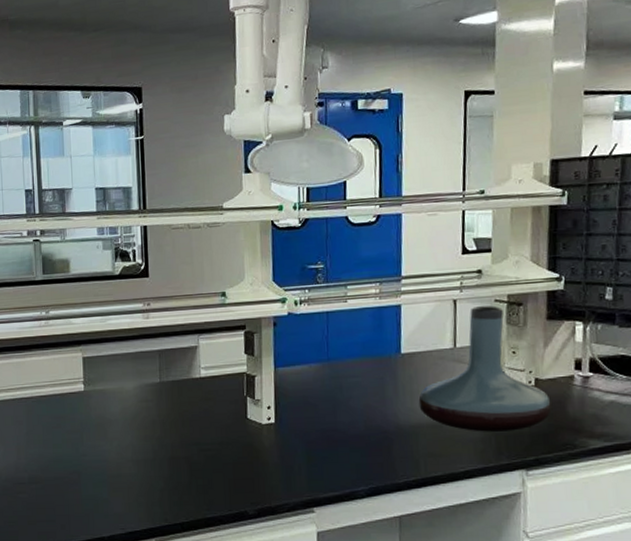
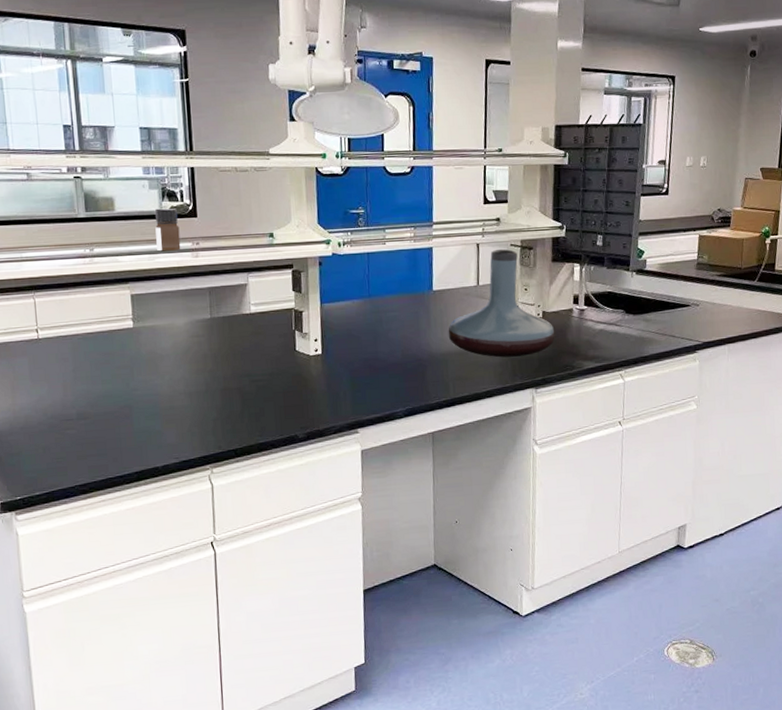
bottle: none [108,268,132,313] -> present [155,208,181,251]

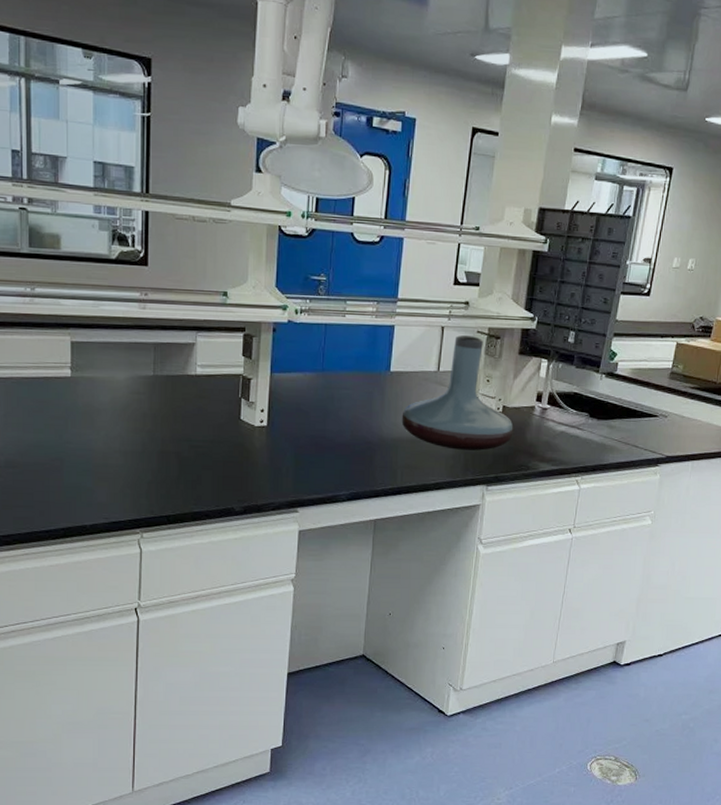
bottle: present [155,208,181,251] -> none [102,252,128,300]

